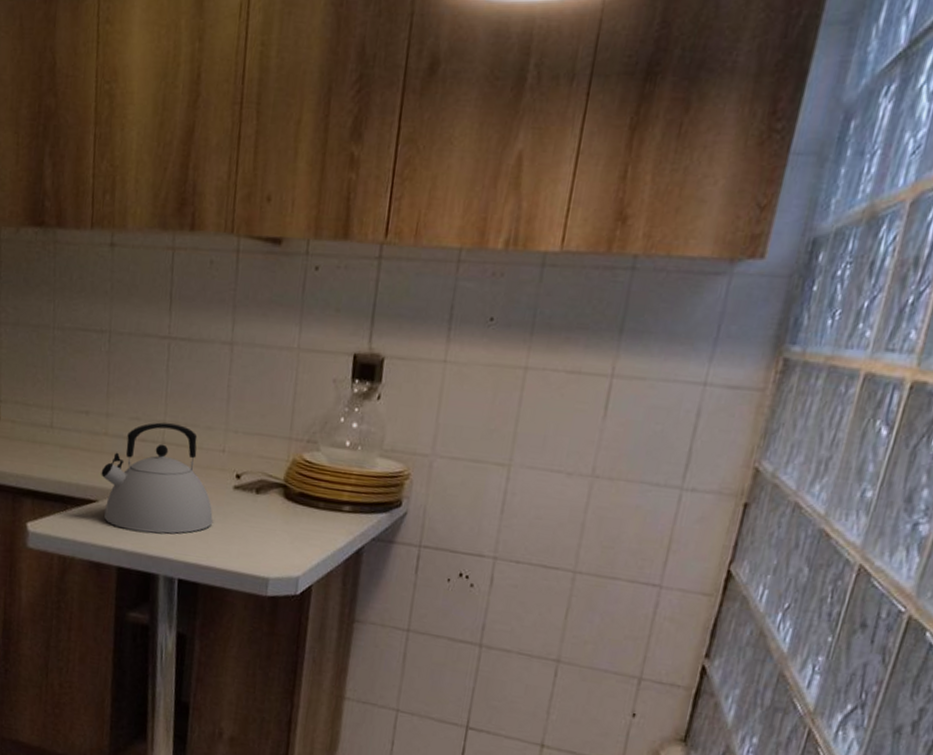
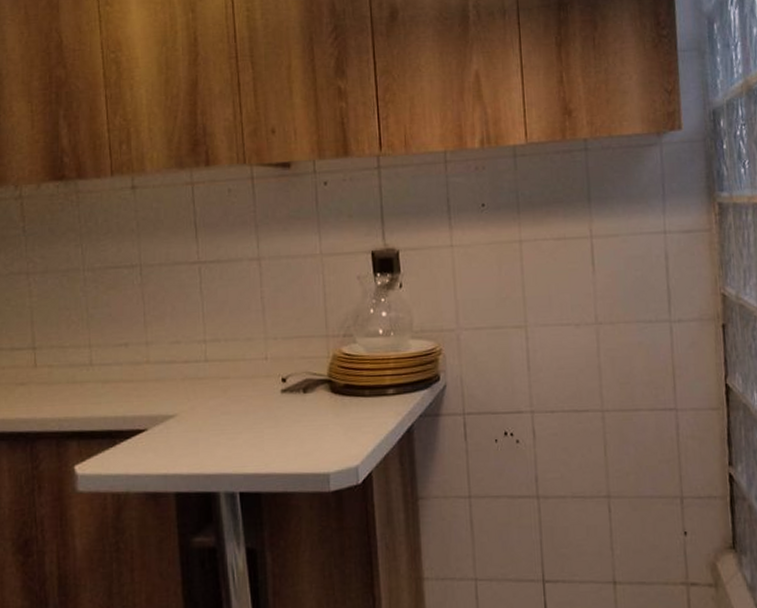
kettle: present [101,422,214,534] -> none [147,341,267,453]

